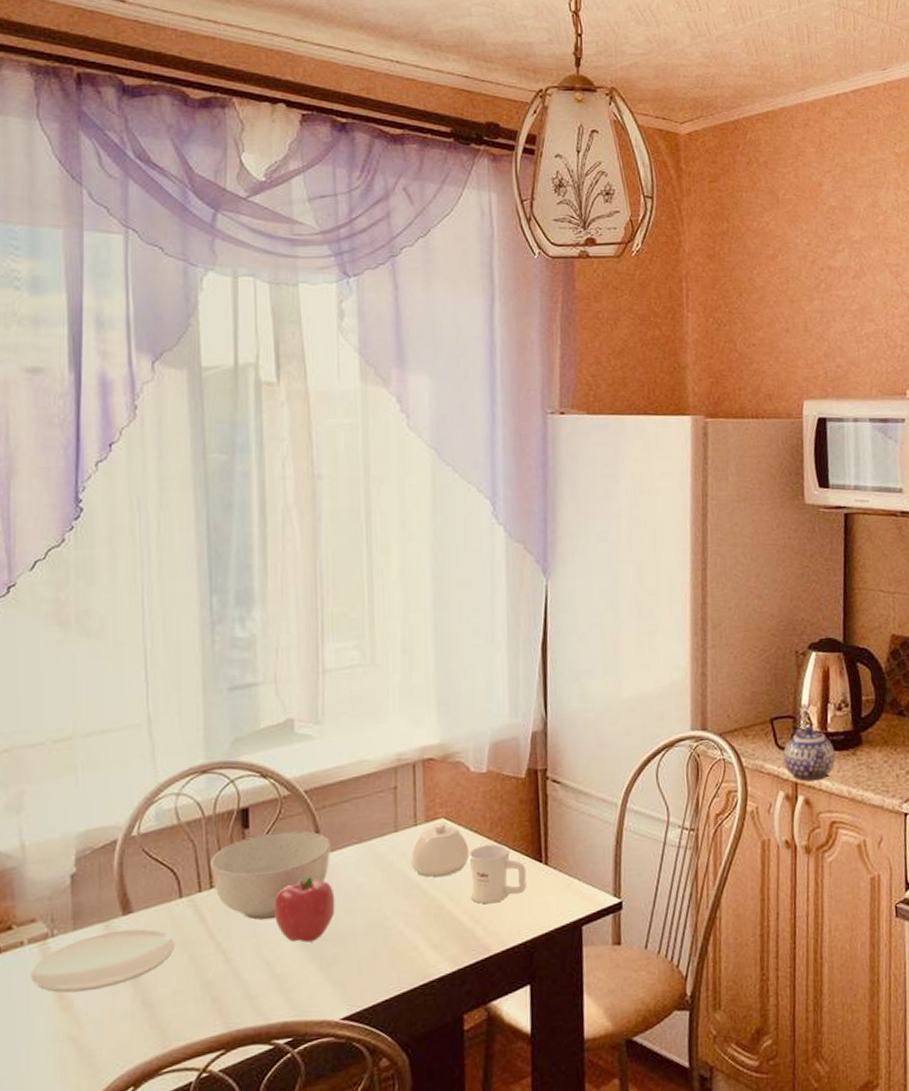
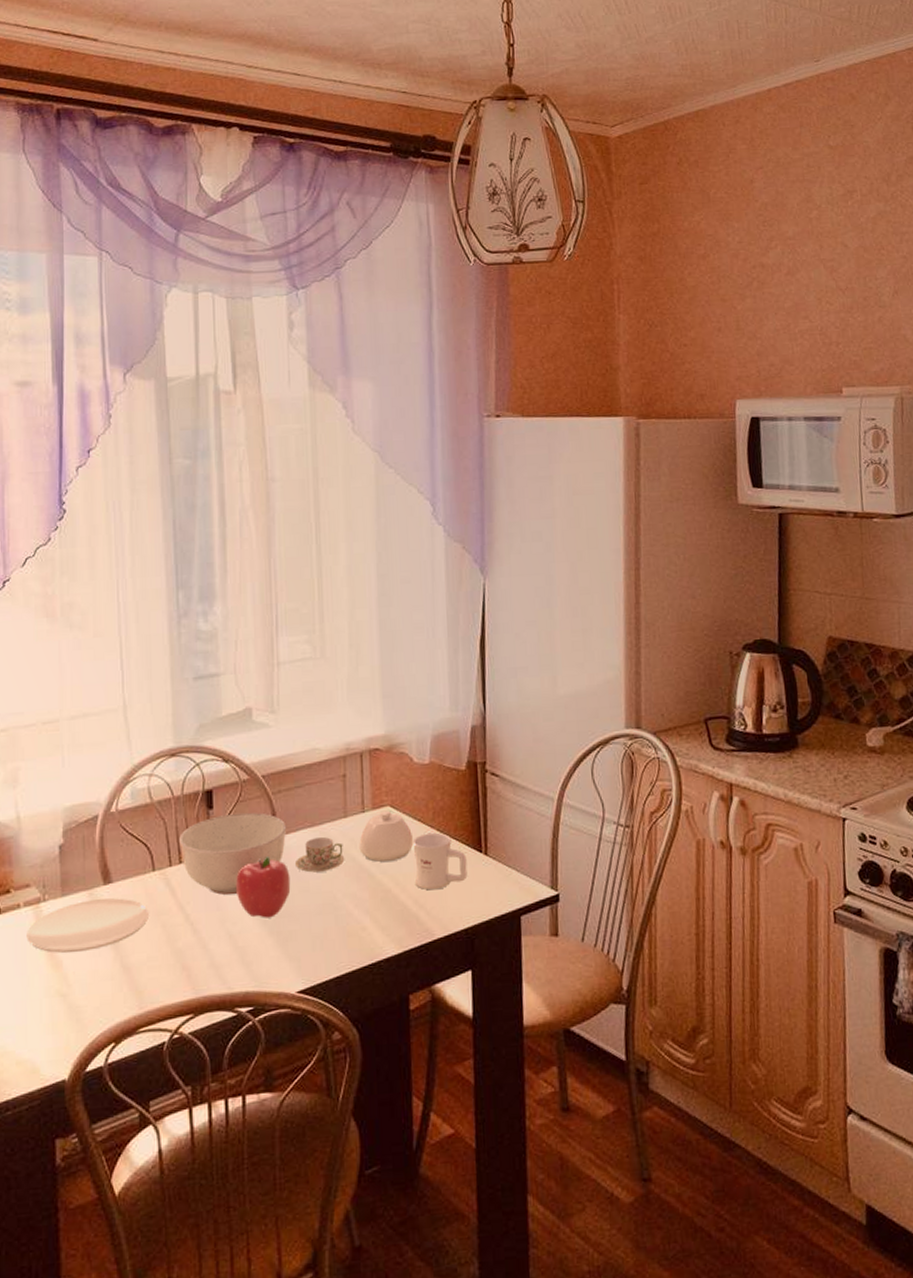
teacup: none [339,853,395,892] -> present [294,837,345,873]
teapot: present [783,725,836,782] -> none [718,727,771,783]

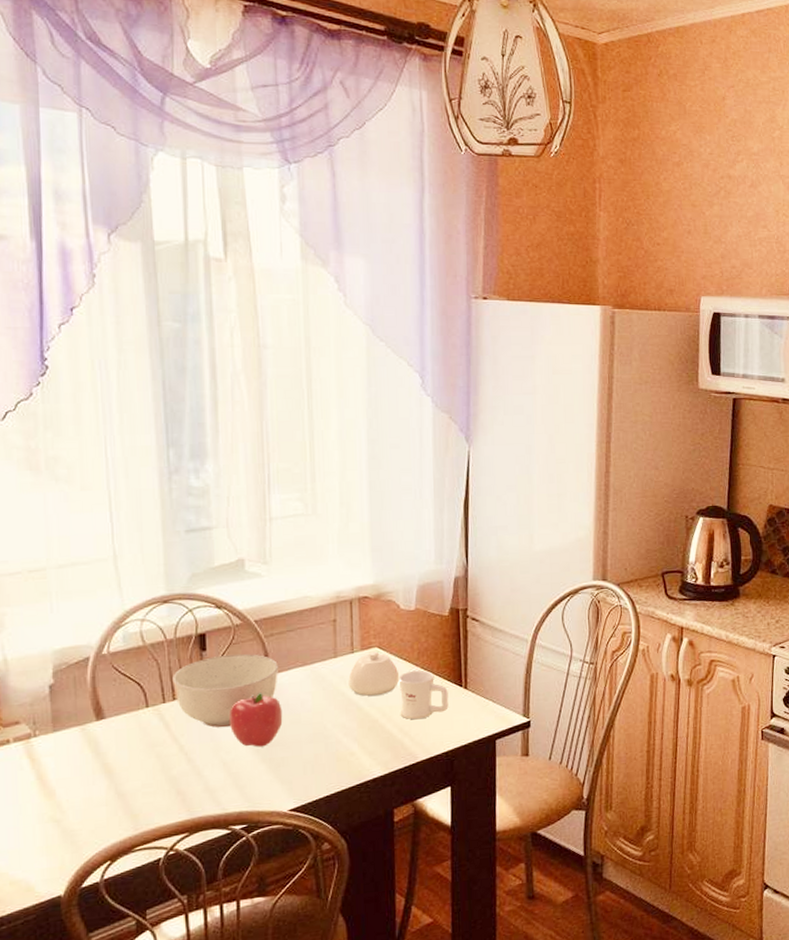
plate: present [26,898,150,954] -> none [17,732,144,784]
teacup: present [294,837,345,873] -> none [286,675,335,707]

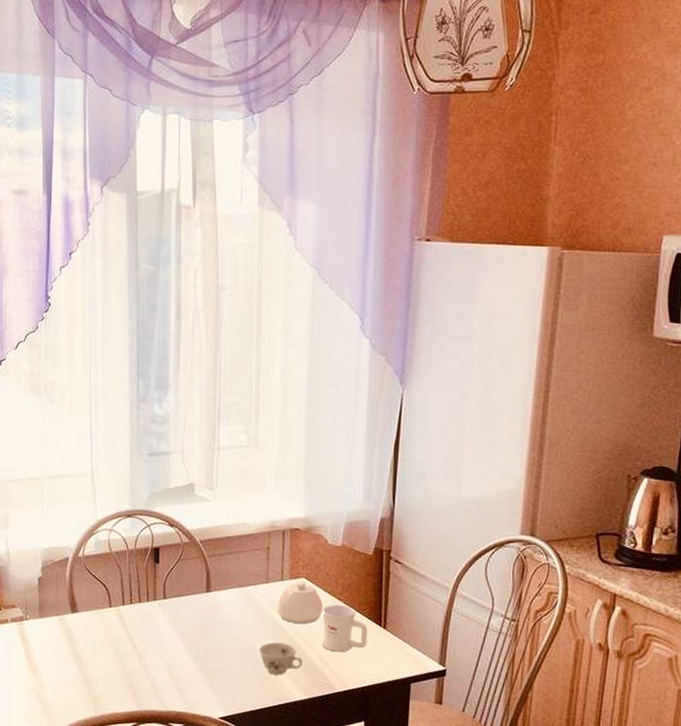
bowl: present [172,653,279,728] -> none [131,568,218,634]
fruit: present [228,693,283,747] -> none [174,607,219,657]
teacup: none [331,718,381,754] -> present [259,642,303,675]

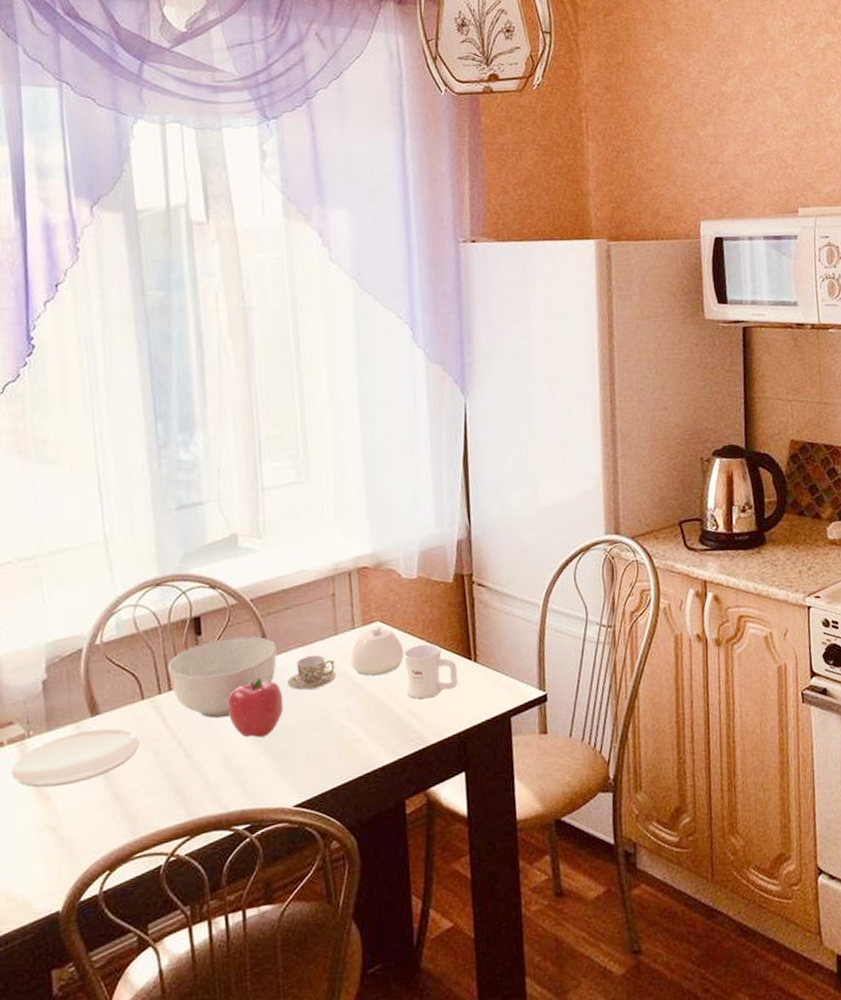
plate: none [12,623,106,663] -> present [11,728,141,788]
bowl: none [131,568,218,634] -> present [168,636,278,718]
fruit: none [174,607,219,657] -> present [227,678,284,738]
teacup: none [223,597,265,625] -> present [286,655,337,691]
teacup: present [259,642,303,675] -> none [334,700,387,741]

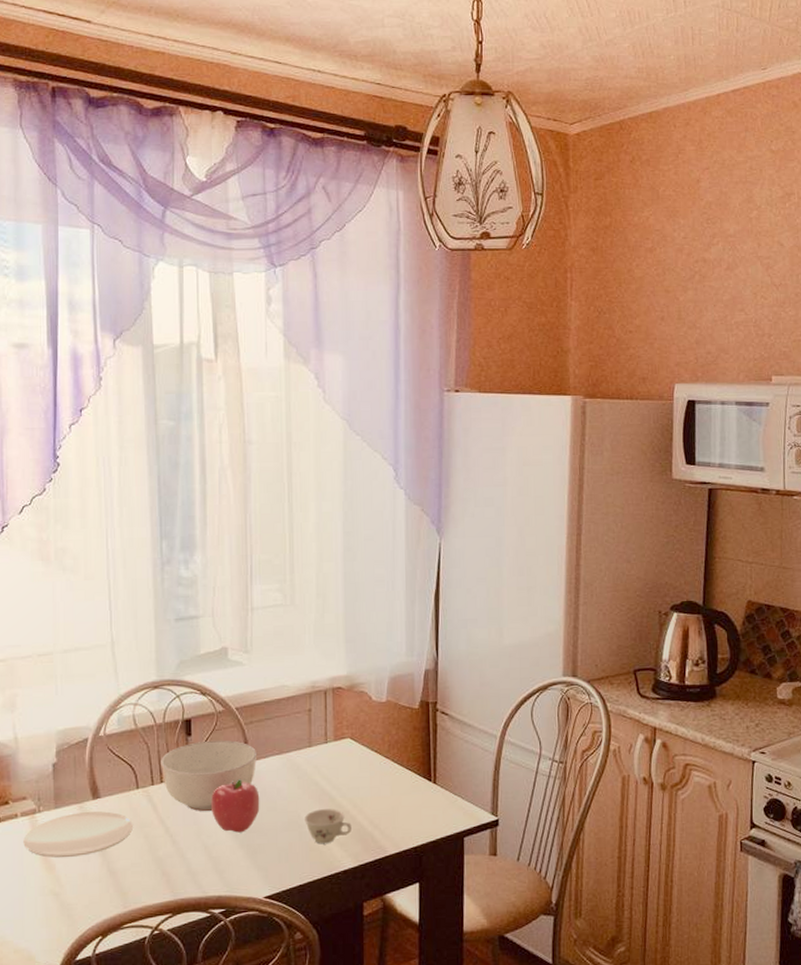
teacup: present [286,655,337,691] -> none [264,764,309,794]
teacup: none [334,700,387,741] -> present [305,809,352,844]
sugar bowl: present [350,625,405,676] -> none [322,742,371,787]
mug: present [403,643,458,700] -> none [369,762,418,813]

